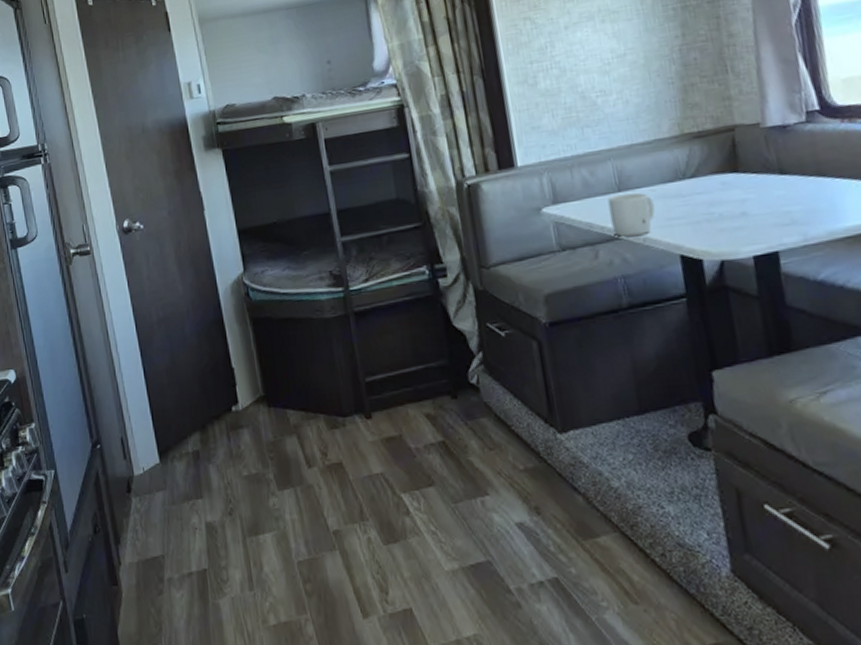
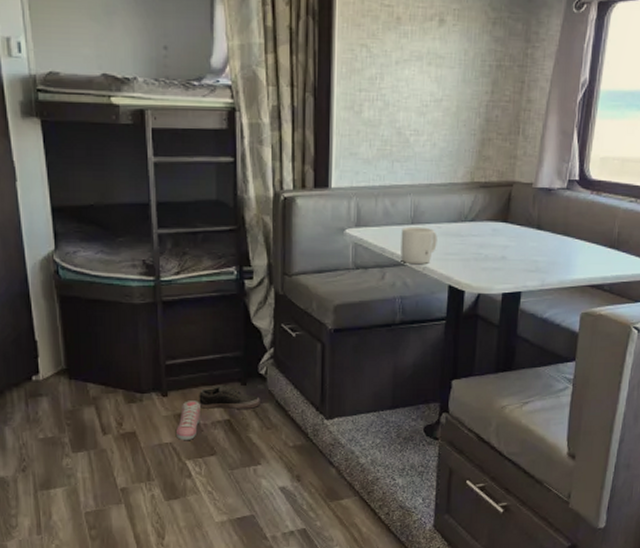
sneaker: none [385,421,411,469] -> present [175,401,200,440]
shoe: none [405,400,477,430] -> present [199,386,260,409]

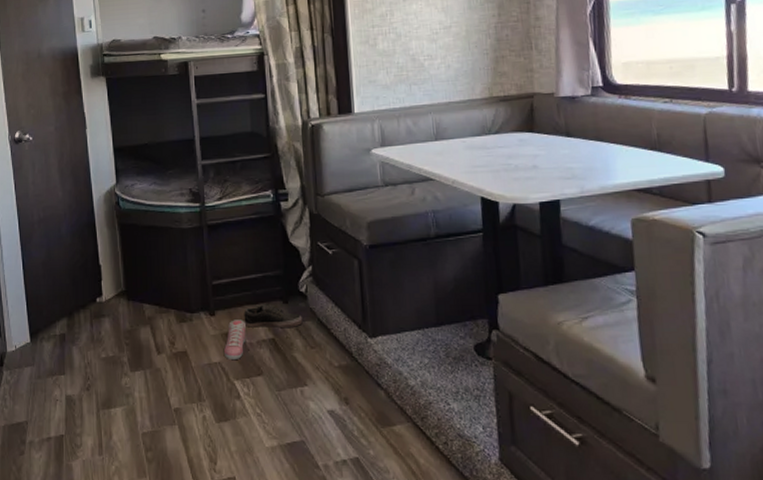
mug: present [400,226,437,265] -> none [426,142,464,179]

